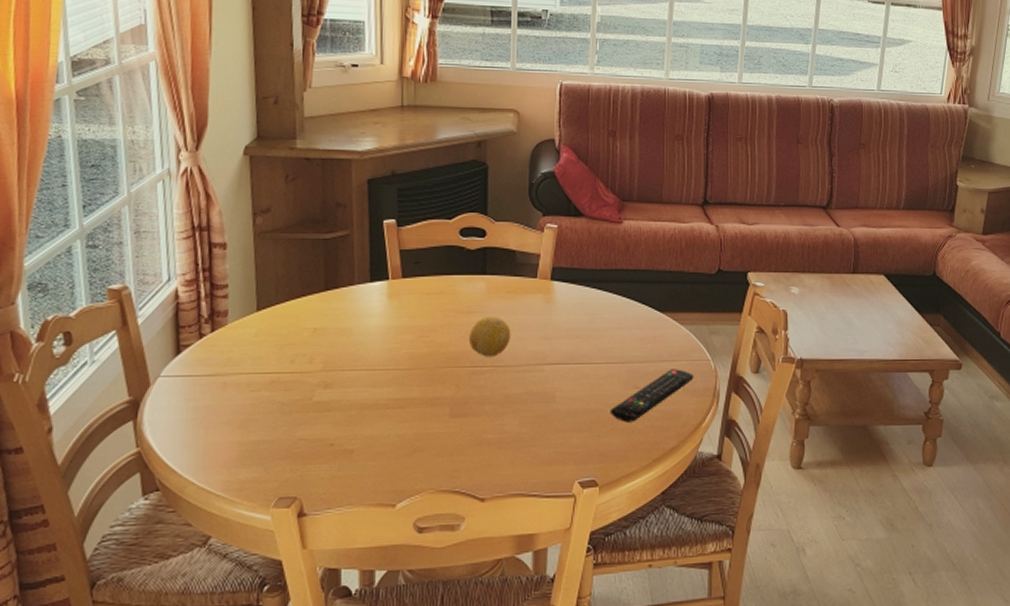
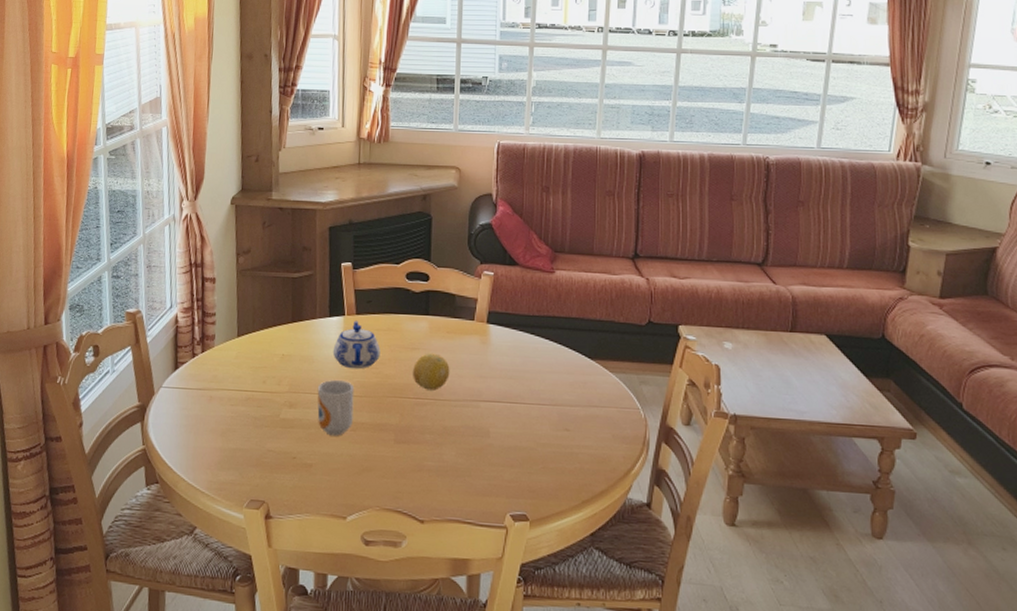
mug: none [357,352,402,416] -> present [317,379,355,436]
teapot: none [375,284,432,339] -> present [332,320,381,369]
remote control: present [610,369,694,422] -> none [541,415,624,463]

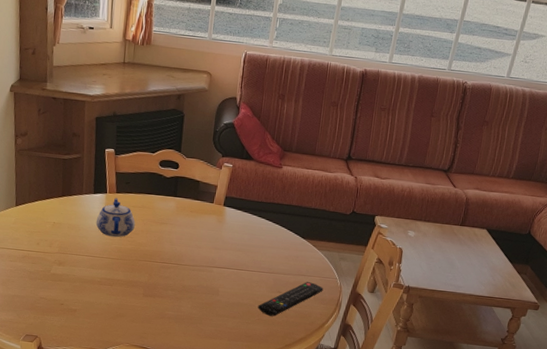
mug: present [317,379,355,436] -> none [81,245,113,289]
fruit: present [413,353,450,391] -> none [160,227,191,257]
remote control: none [541,415,624,463] -> present [257,282,324,317]

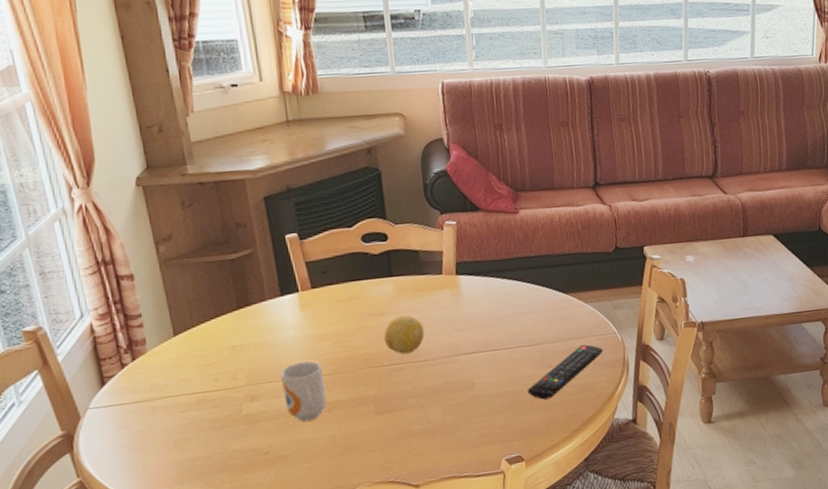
mug: none [81,245,113,289] -> present [280,361,327,422]
teapot: present [96,197,136,238] -> none [291,295,346,348]
fruit: none [160,227,191,257] -> present [384,314,425,354]

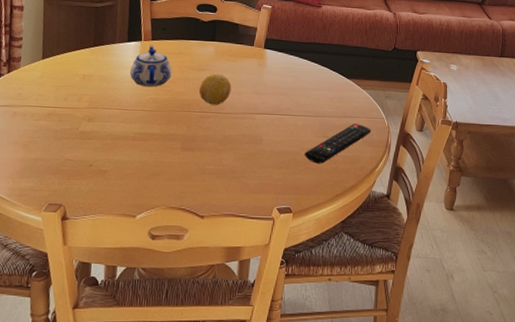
mug: present [280,361,327,422] -> none [113,96,148,146]
teapot: none [291,295,346,348] -> present [129,45,172,88]

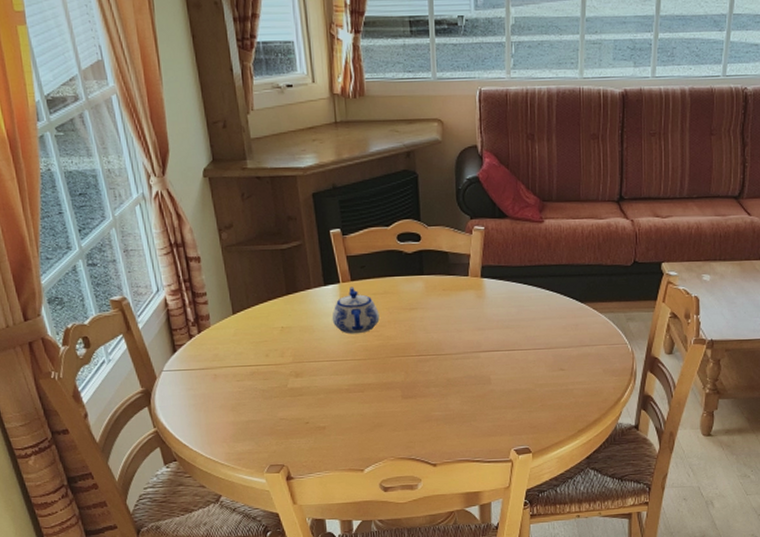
fruit: present [199,73,232,105] -> none [413,311,449,347]
remote control: present [304,124,371,164] -> none [539,352,613,399]

